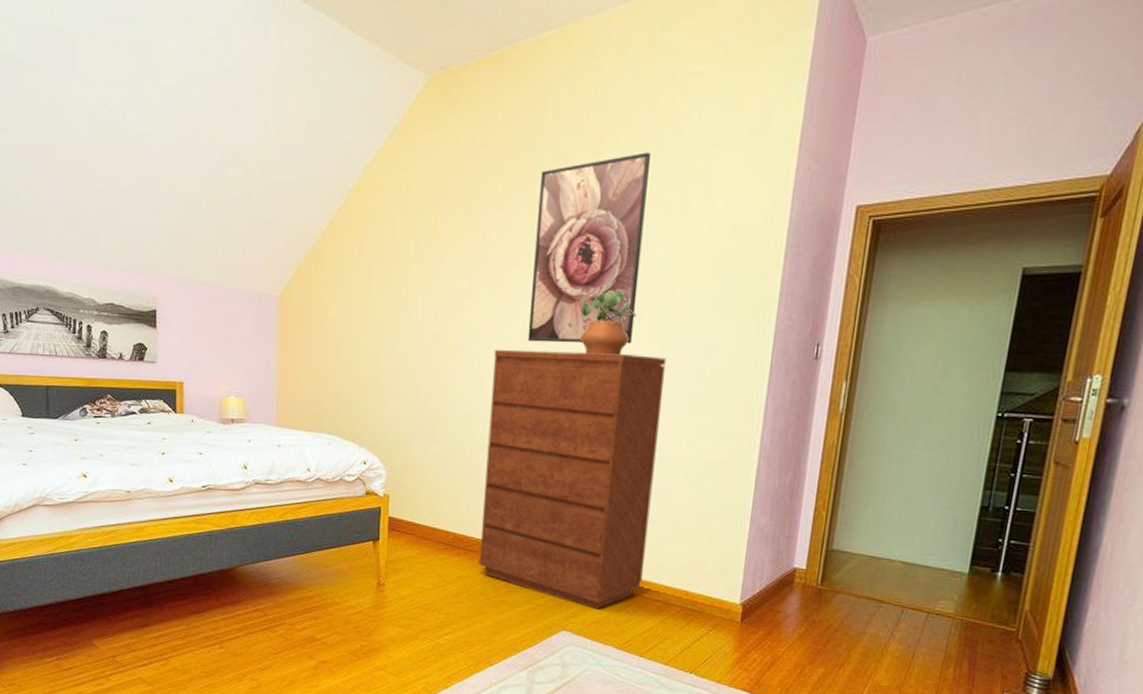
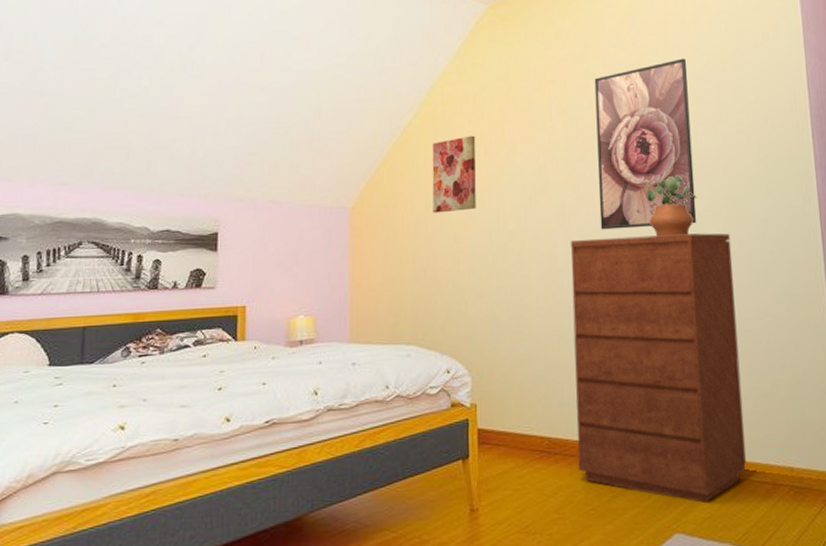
wall art: none [358,229,407,310] -> present [432,135,476,213]

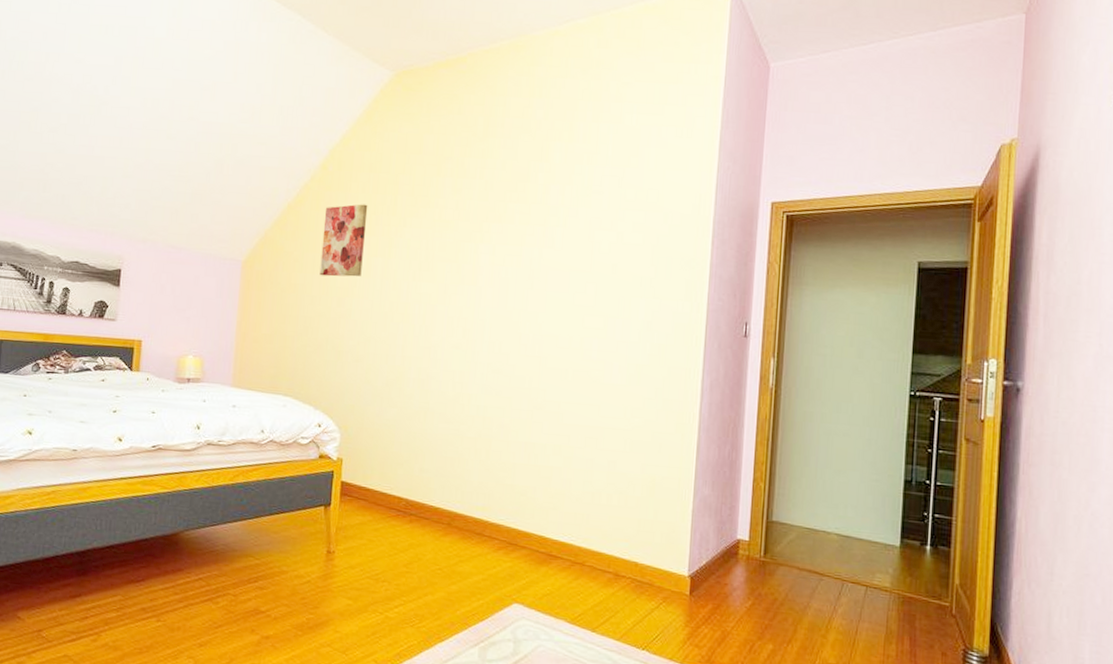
dresser: present [570,233,747,503] -> none [431,319,610,581]
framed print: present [594,58,697,230] -> none [480,147,591,318]
potted plant: present [645,174,697,237] -> none [529,265,581,328]

